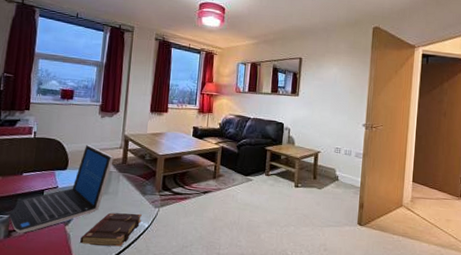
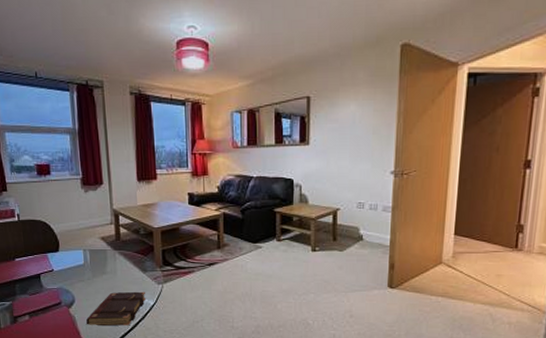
laptop: present [9,145,114,233] -> none [10,224,106,318]

